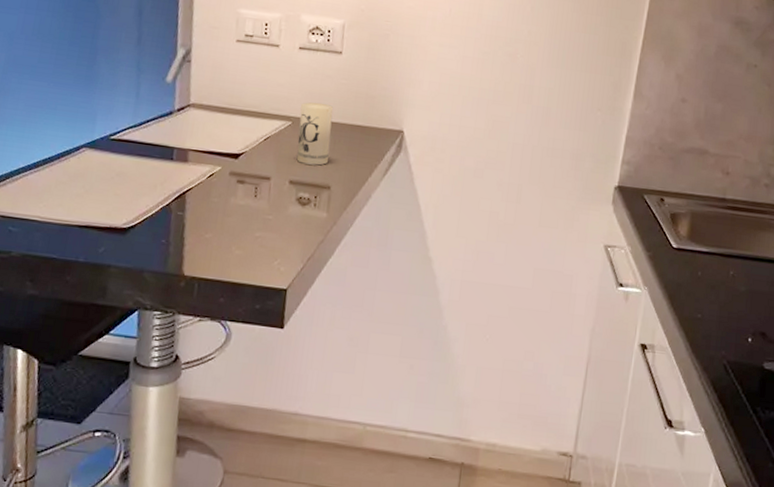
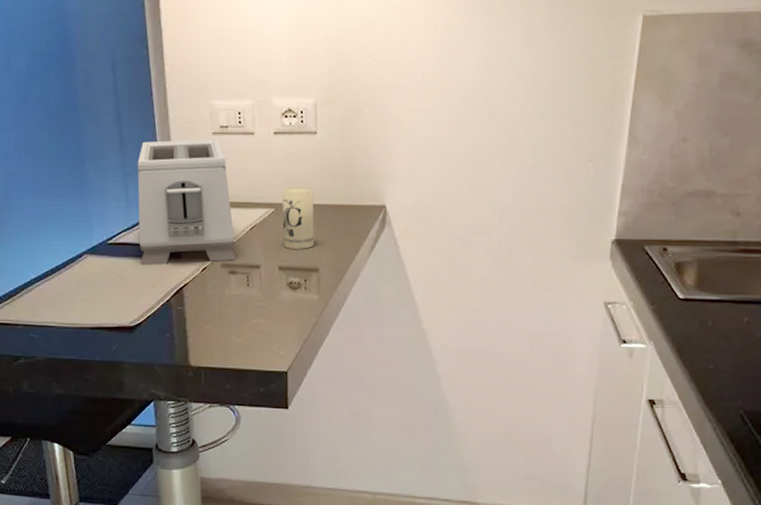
toaster: none [143,40,248,170] -> present [137,139,236,266]

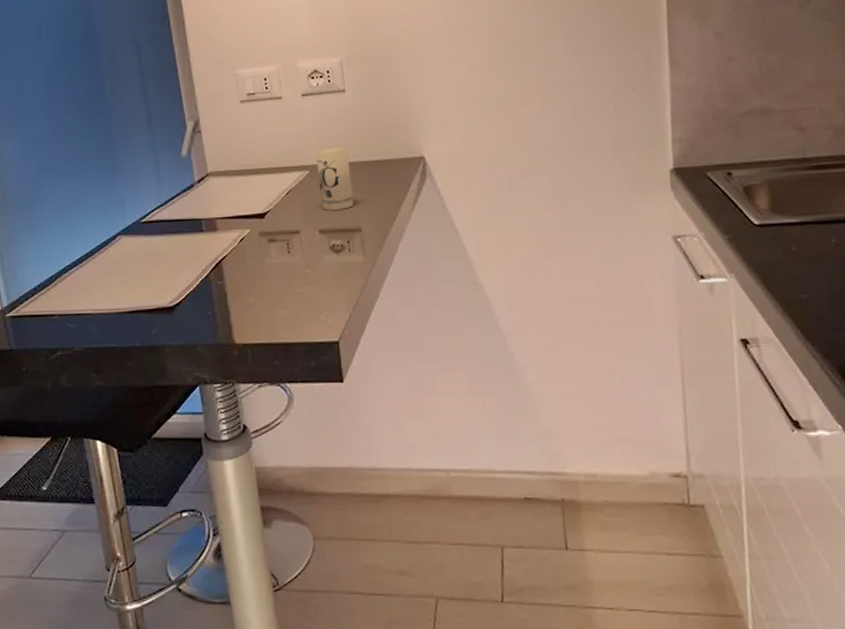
toaster: present [137,139,236,266] -> none [166,107,274,242]

